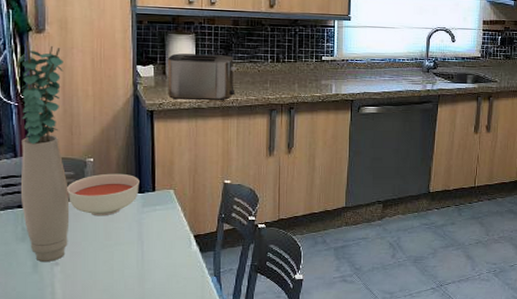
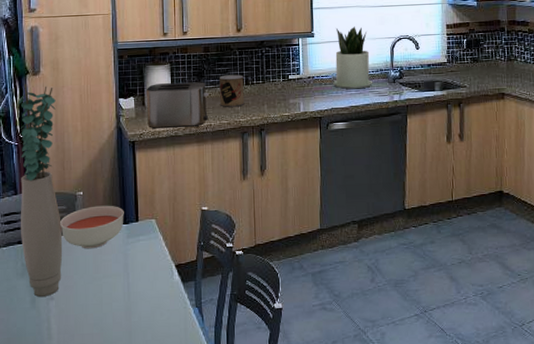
tin can: none [248,50,275,84] -> present [220,74,245,107]
planter: none [367,14,407,76] -> present [333,26,373,90]

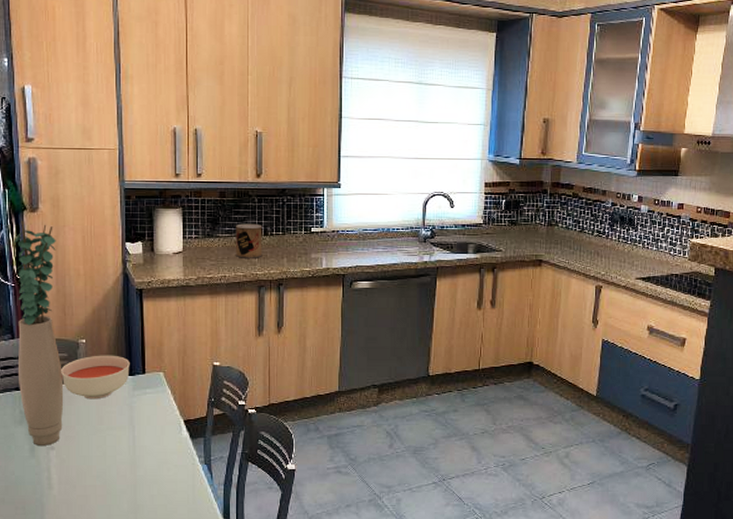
toaster: present [146,82,208,129] -> none [155,229,223,278]
planter: present [333,26,373,90] -> none [359,179,402,247]

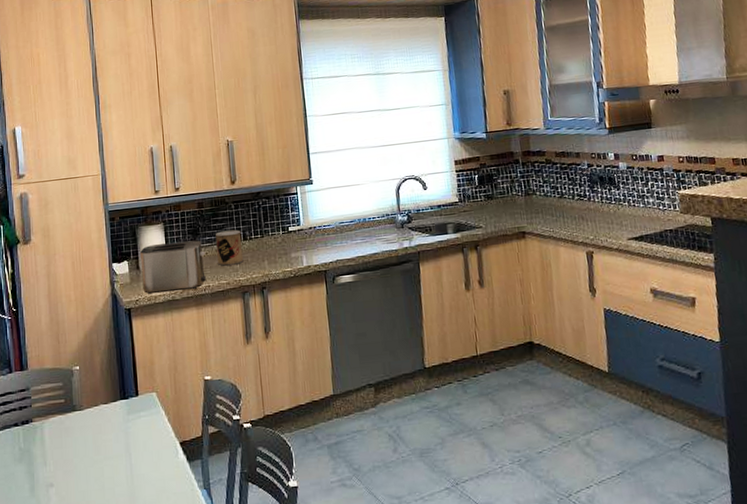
vase: present [13,220,64,446] -> none [9,253,61,484]
bowl: present [61,355,130,400] -> none [57,379,124,429]
toaster: none [155,229,223,278] -> present [139,240,206,295]

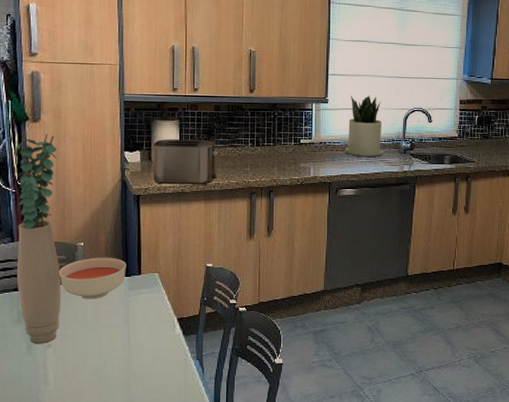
vase: none [9,253,61,484] -> present [15,129,62,344]
bowl: none [57,379,124,429] -> present [59,257,126,299]
tin can: present [216,229,244,266] -> none [229,135,255,167]
planter: none [335,169,380,238] -> present [344,95,384,158]

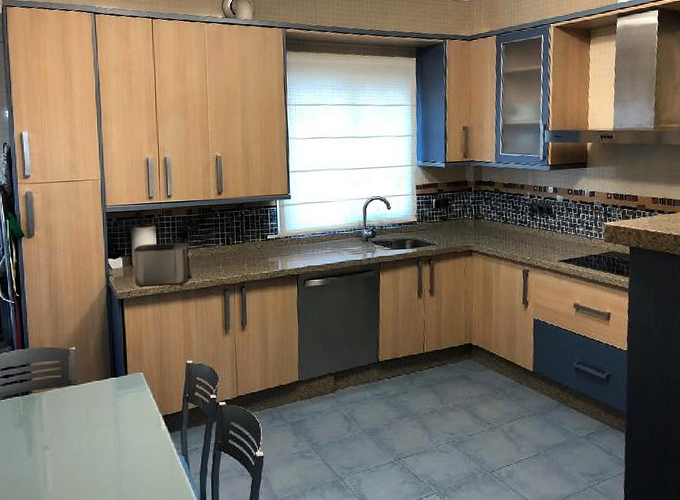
vase: present [15,129,62,344] -> none [13,245,57,446]
bowl: present [59,257,126,299] -> none [54,359,114,401]
planter: present [344,95,384,158] -> none [309,188,347,248]

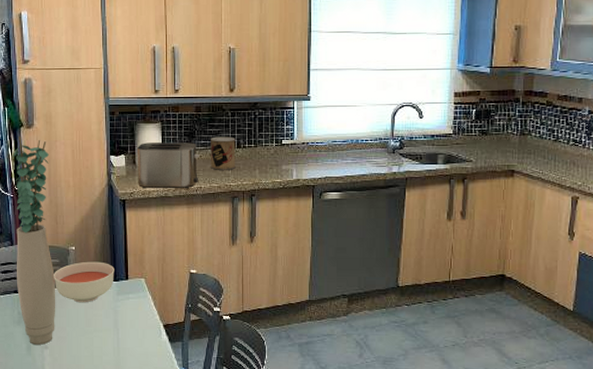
vase: none [13,245,57,446] -> present [12,136,56,345]
bowl: none [54,359,114,401] -> present [54,261,114,303]
tin can: none [202,235,226,266] -> present [211,136,236,170]

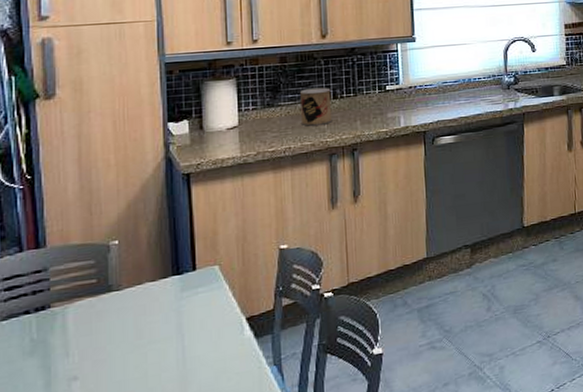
vase: present [12,136,56,345] -> none [22,110,91,379]
bowl: present [54,261,114,303] -> none [86,253,177,311]
toaster: present [136,142,199,189] -> none [204,98,286,158]

